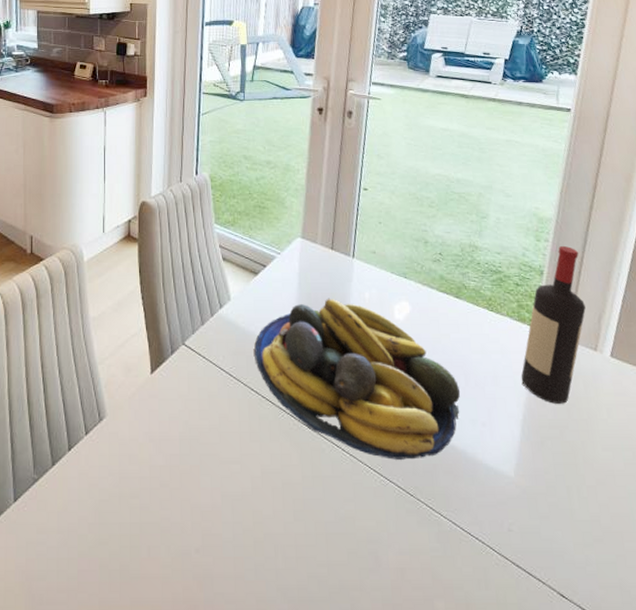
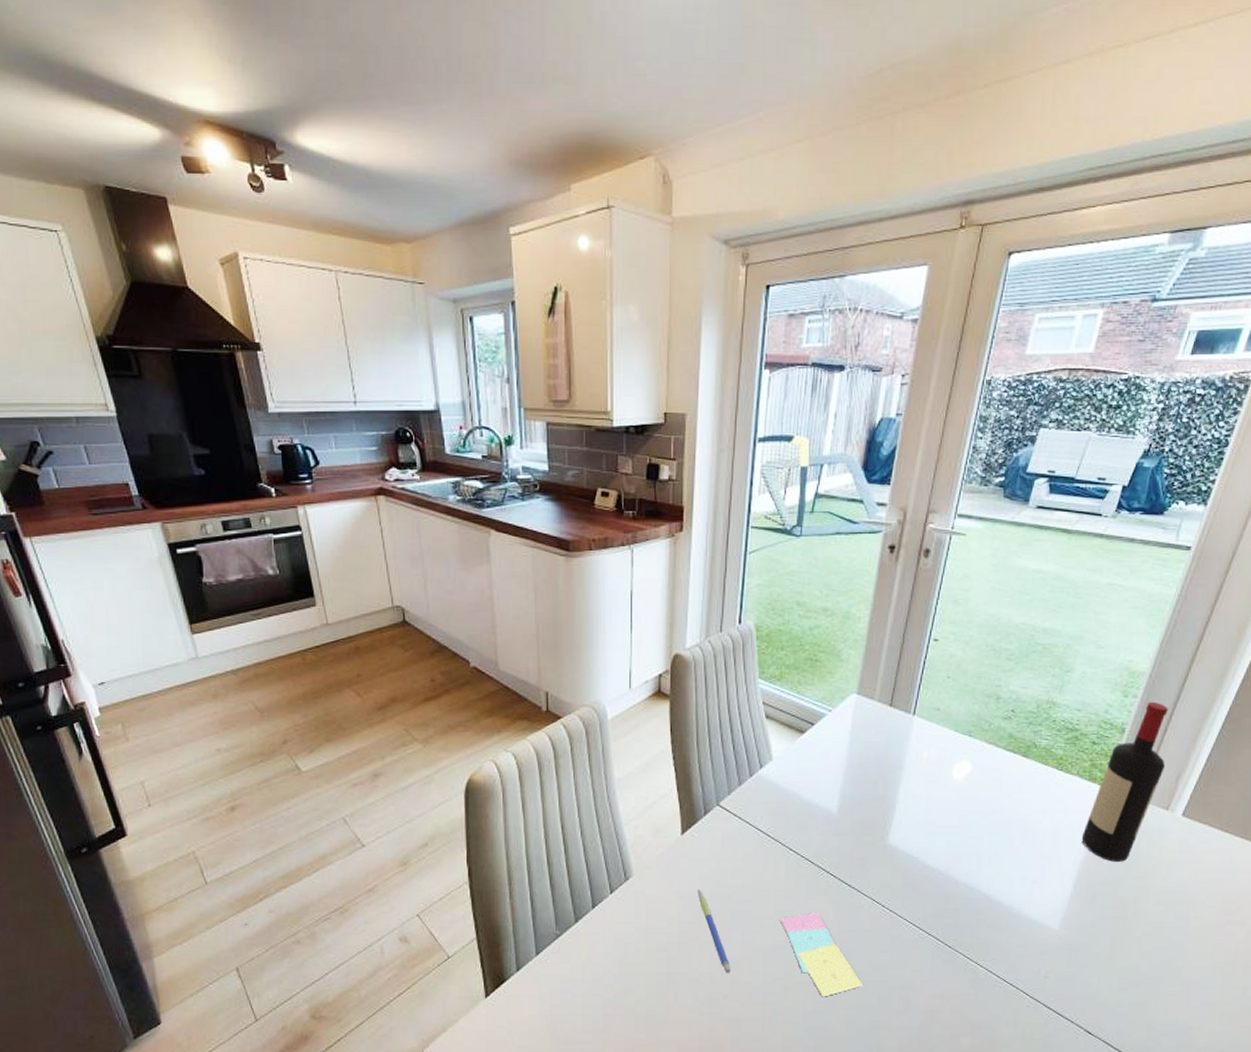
pen: none [167,430,201,523] -> present [698,889,731,973]
sticky notes: none [246,456,331,552] -> present [780,912,862,997]
fruit bowl: present [254,298,460,460] -> none [795,757,1014,915]

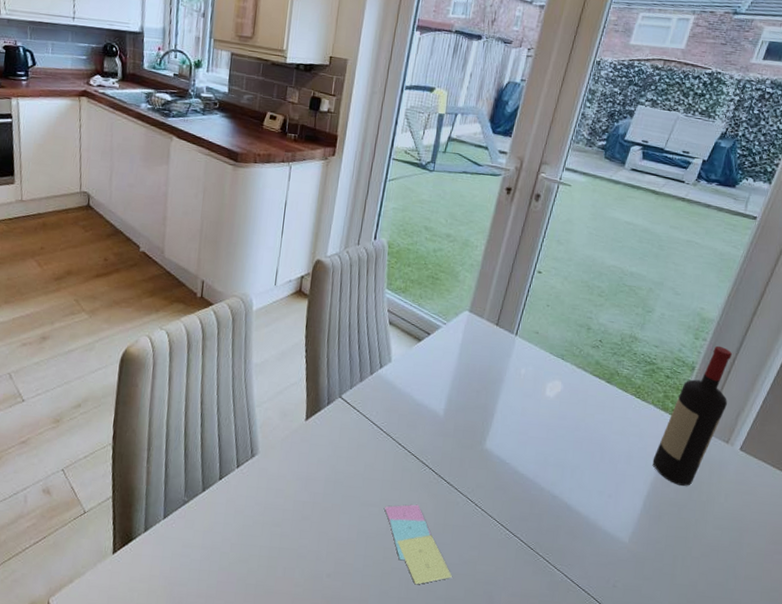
pen: present [698,889,731,973] -> none [314,472,336,553]

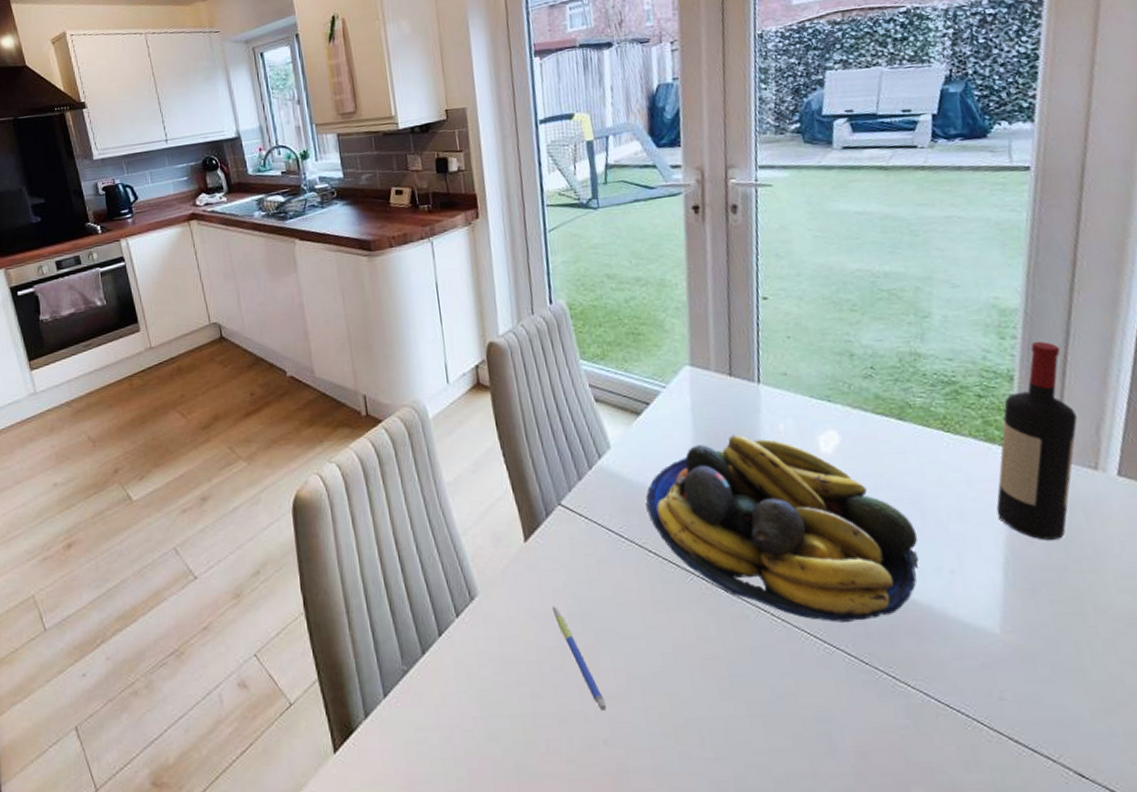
pen: none [314,472,336,553] -> present [553,605,607,711]
sticky notes: present [385,504,452,585] -> none [653,627,769,738]
fruit bowl: none [406,370,594,519] -> present [646,434,920,622]

